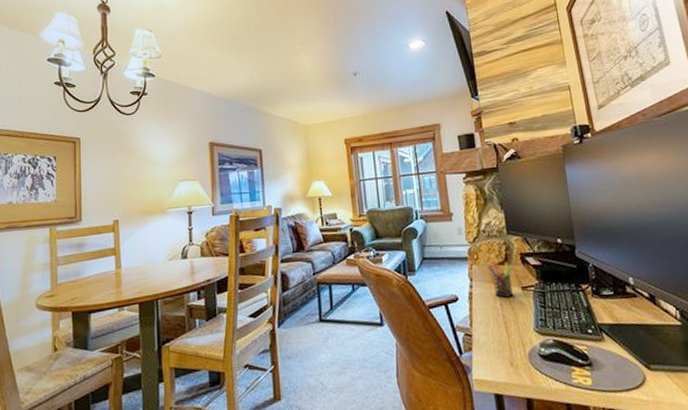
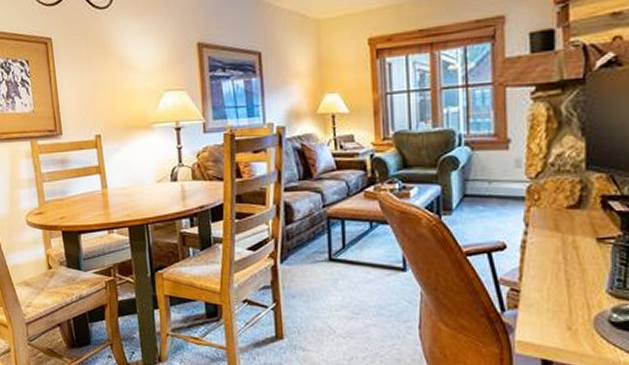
pen holder: present [487,262,514,299] -> none [551,205,588,251]

